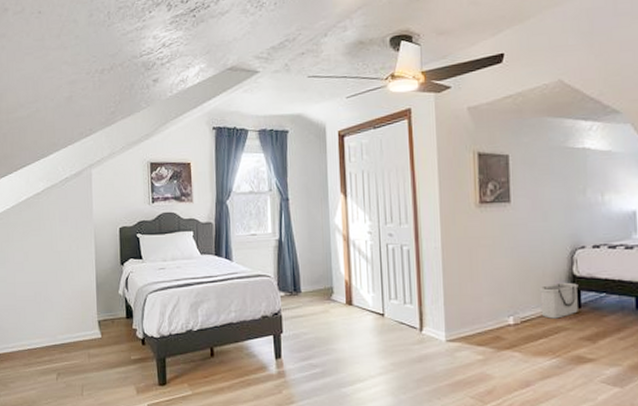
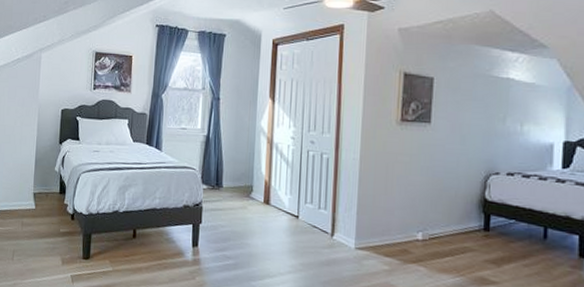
storage bin: present [538,282,579,319] -> none [449,204,489,240]

